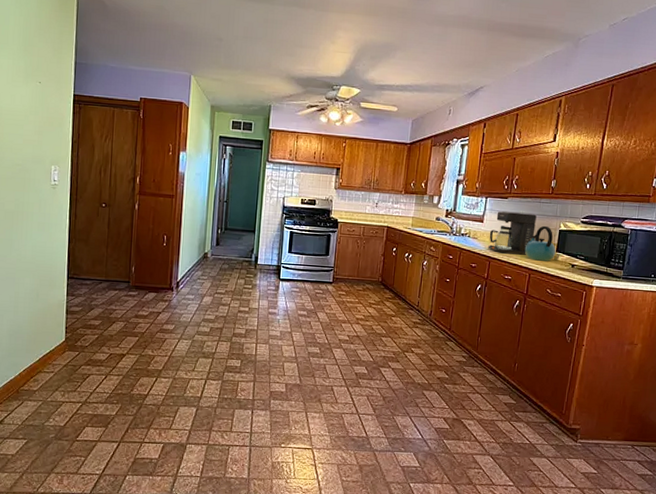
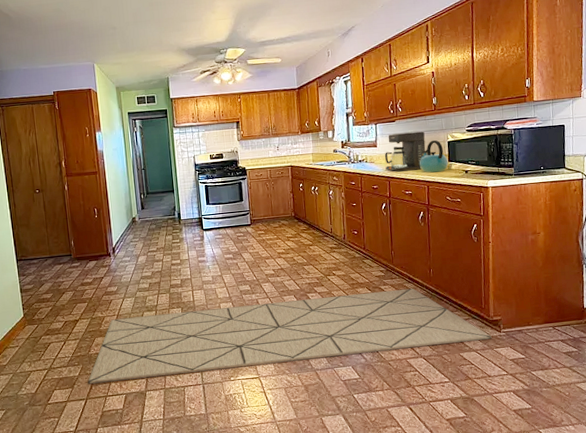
rug: none [124,360,567,448] -> present [88,288,492,384]

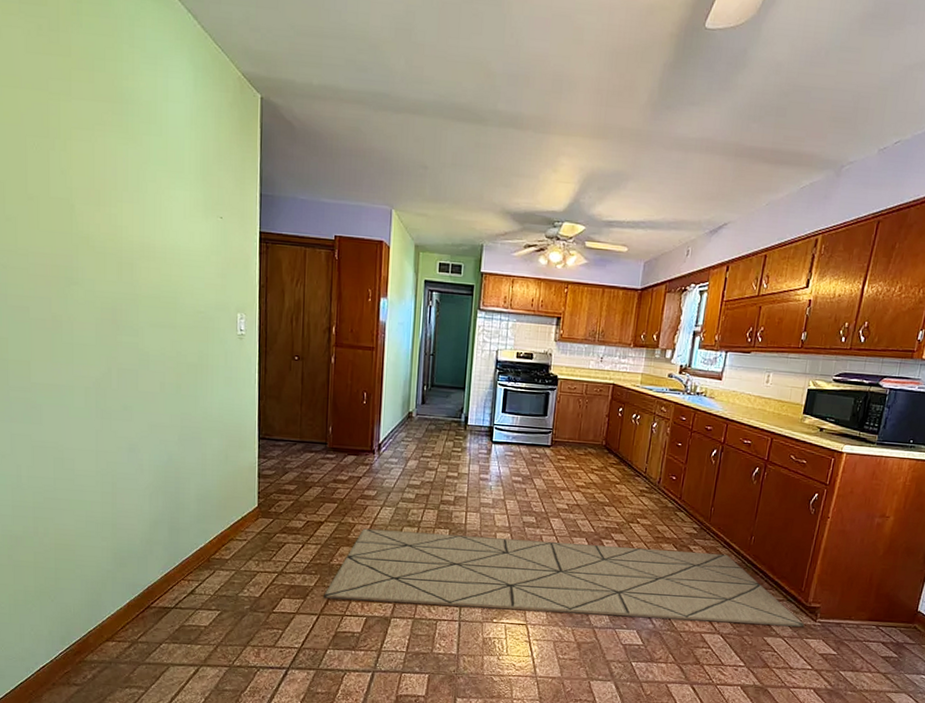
coffee maker: present [384,131,426,172] -> none [726,367,783,417]
kettle: present [419,139,449,173] -> none [767,384,803,425]

